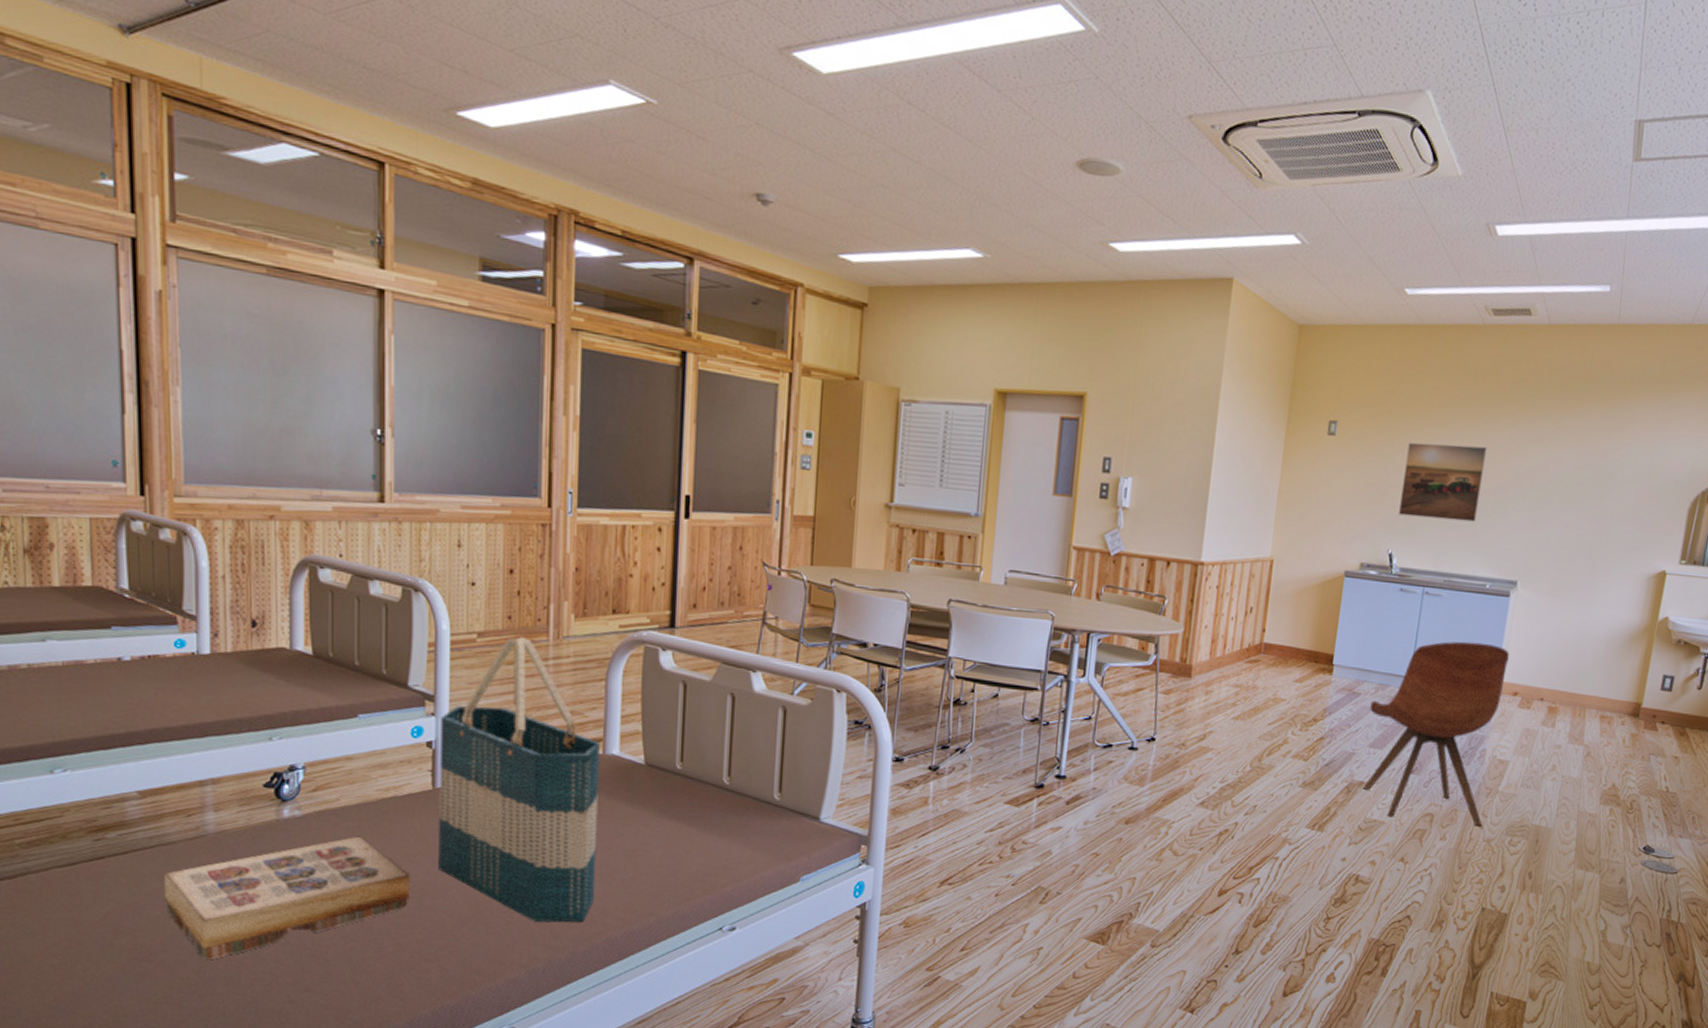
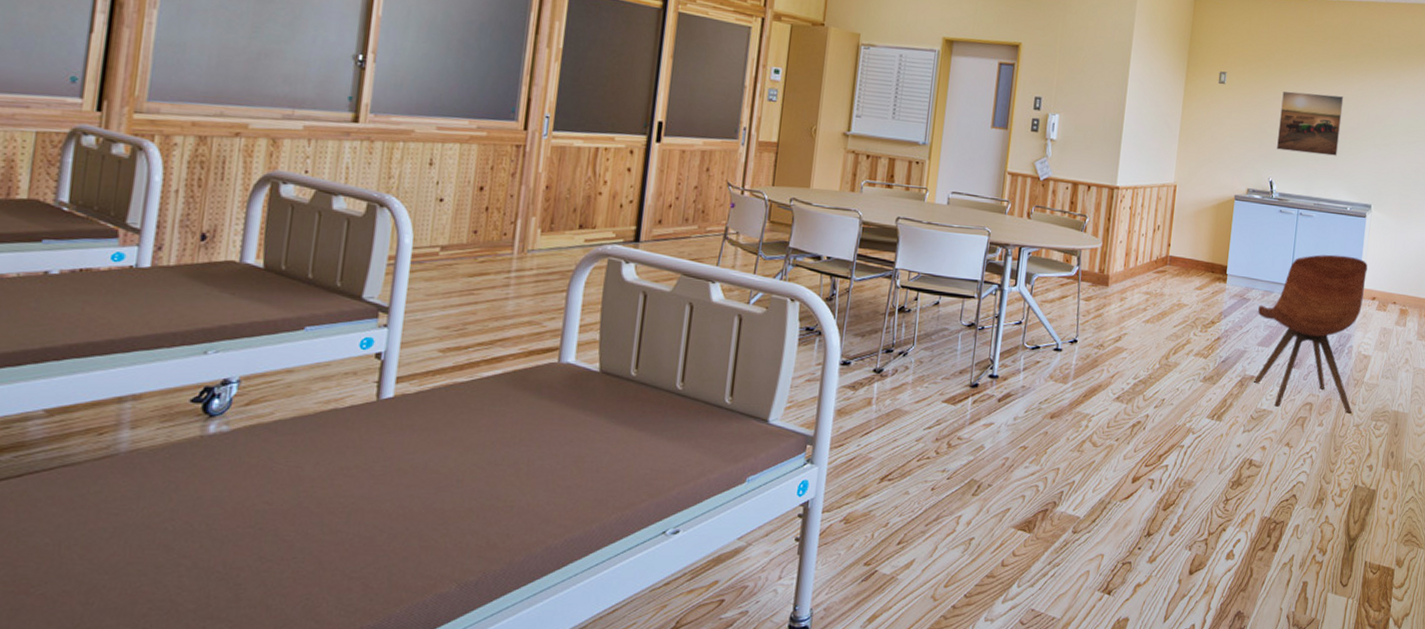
book: present [163,836,410,960] -> none [57,450,342,590]
tote bag: present [438,637,600,923] -> none [374,250,556,533]

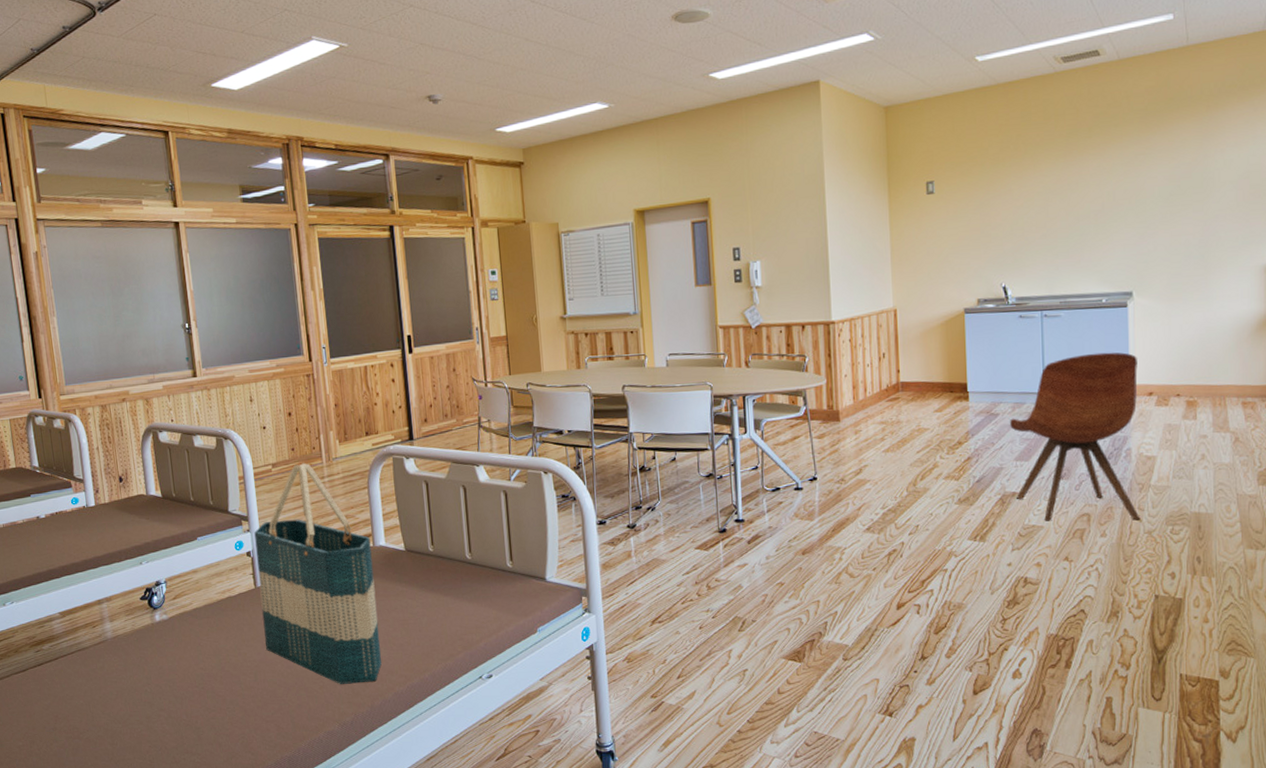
tote bag: none [374,250,556,533] -> present [254,463,382,684]
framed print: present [1277,91,1344,156] -> none [1004,177,1082,252]

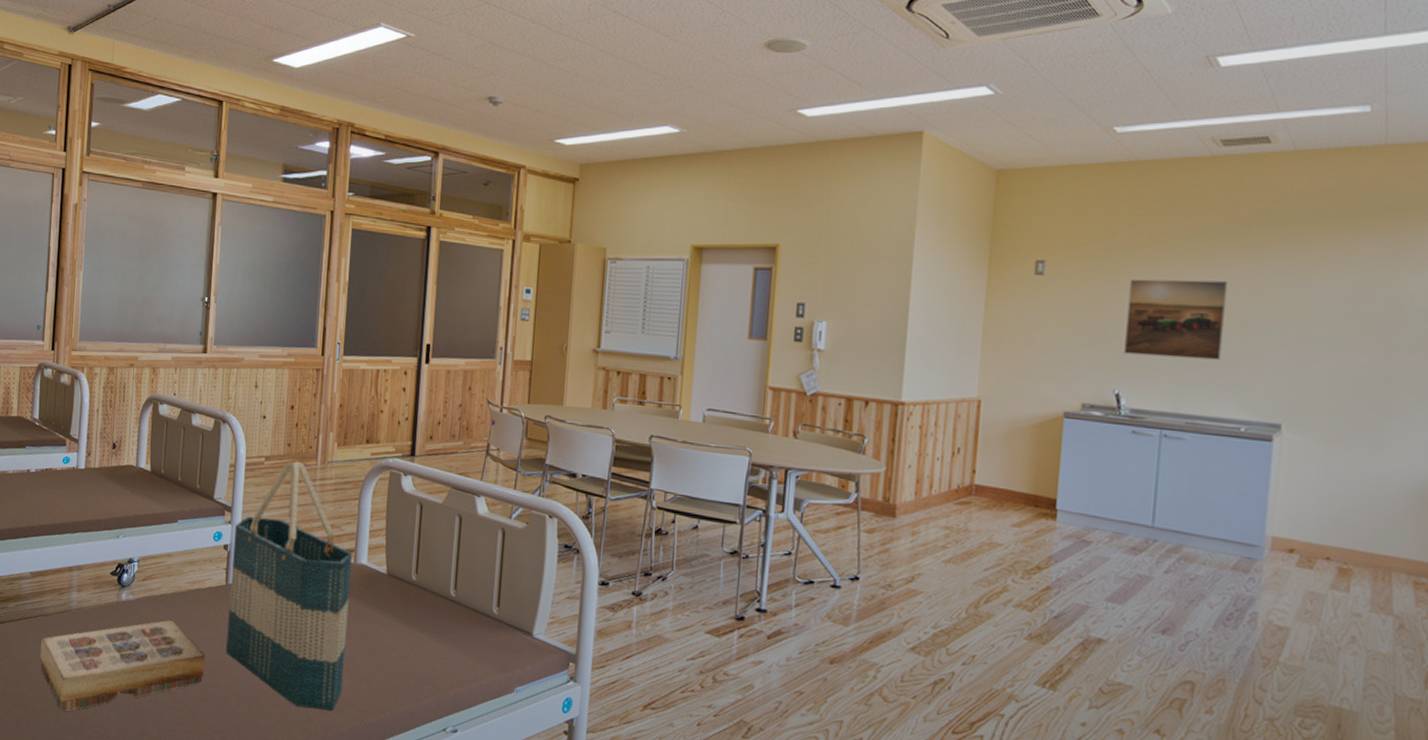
book: none [83,630,249,735] -> present [39,619,205,712]
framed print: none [1004,177,1082,252] -> present [1124,279,1228,360]
dining chair: present [1010,352,1141,521] -> none [1102,489,1279,703]

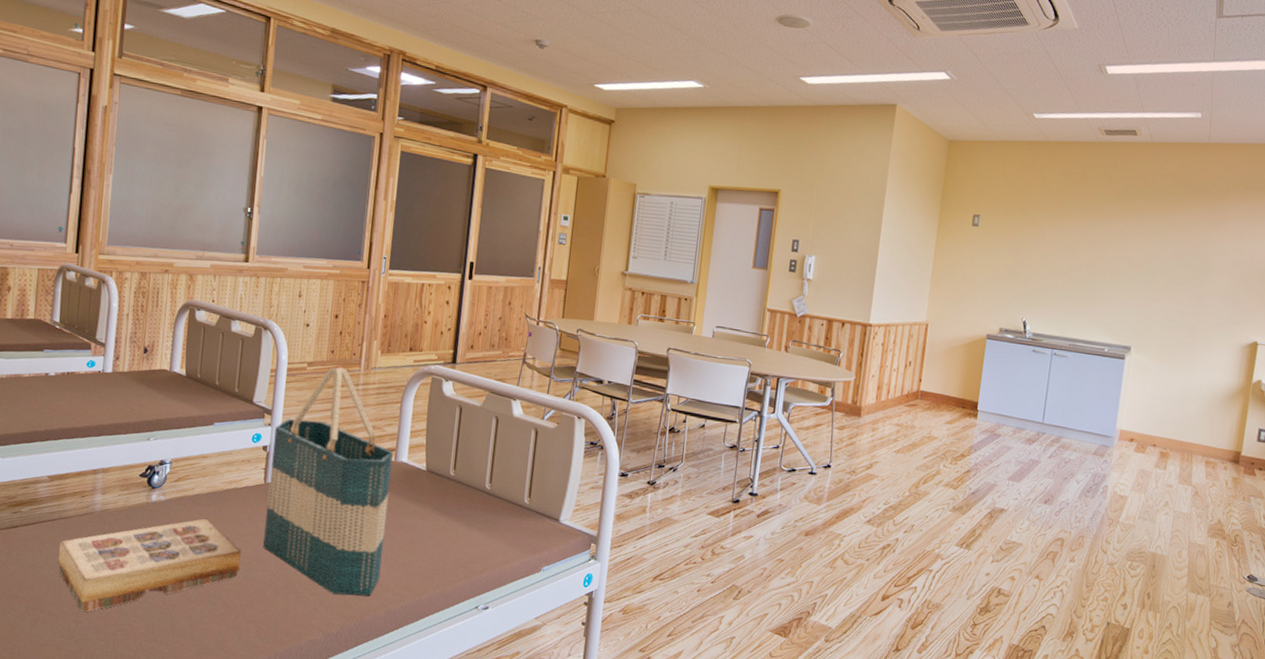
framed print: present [1124,279,1228,360] -> none [1031,233,1103,298]

